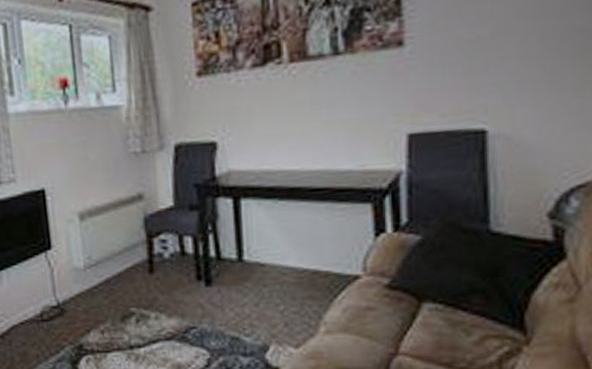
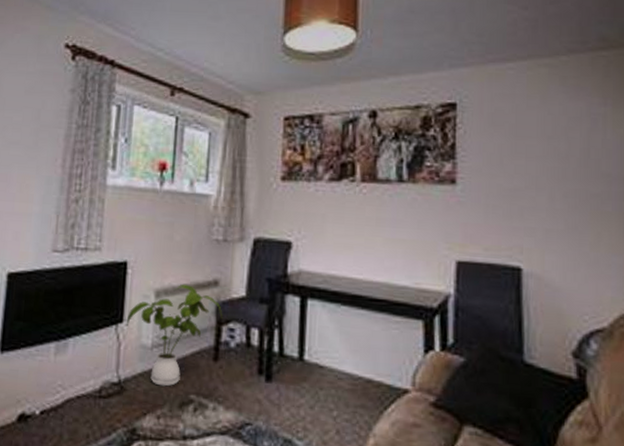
house plant: none [54,202,153,304] -> present [126,284,223,387]

